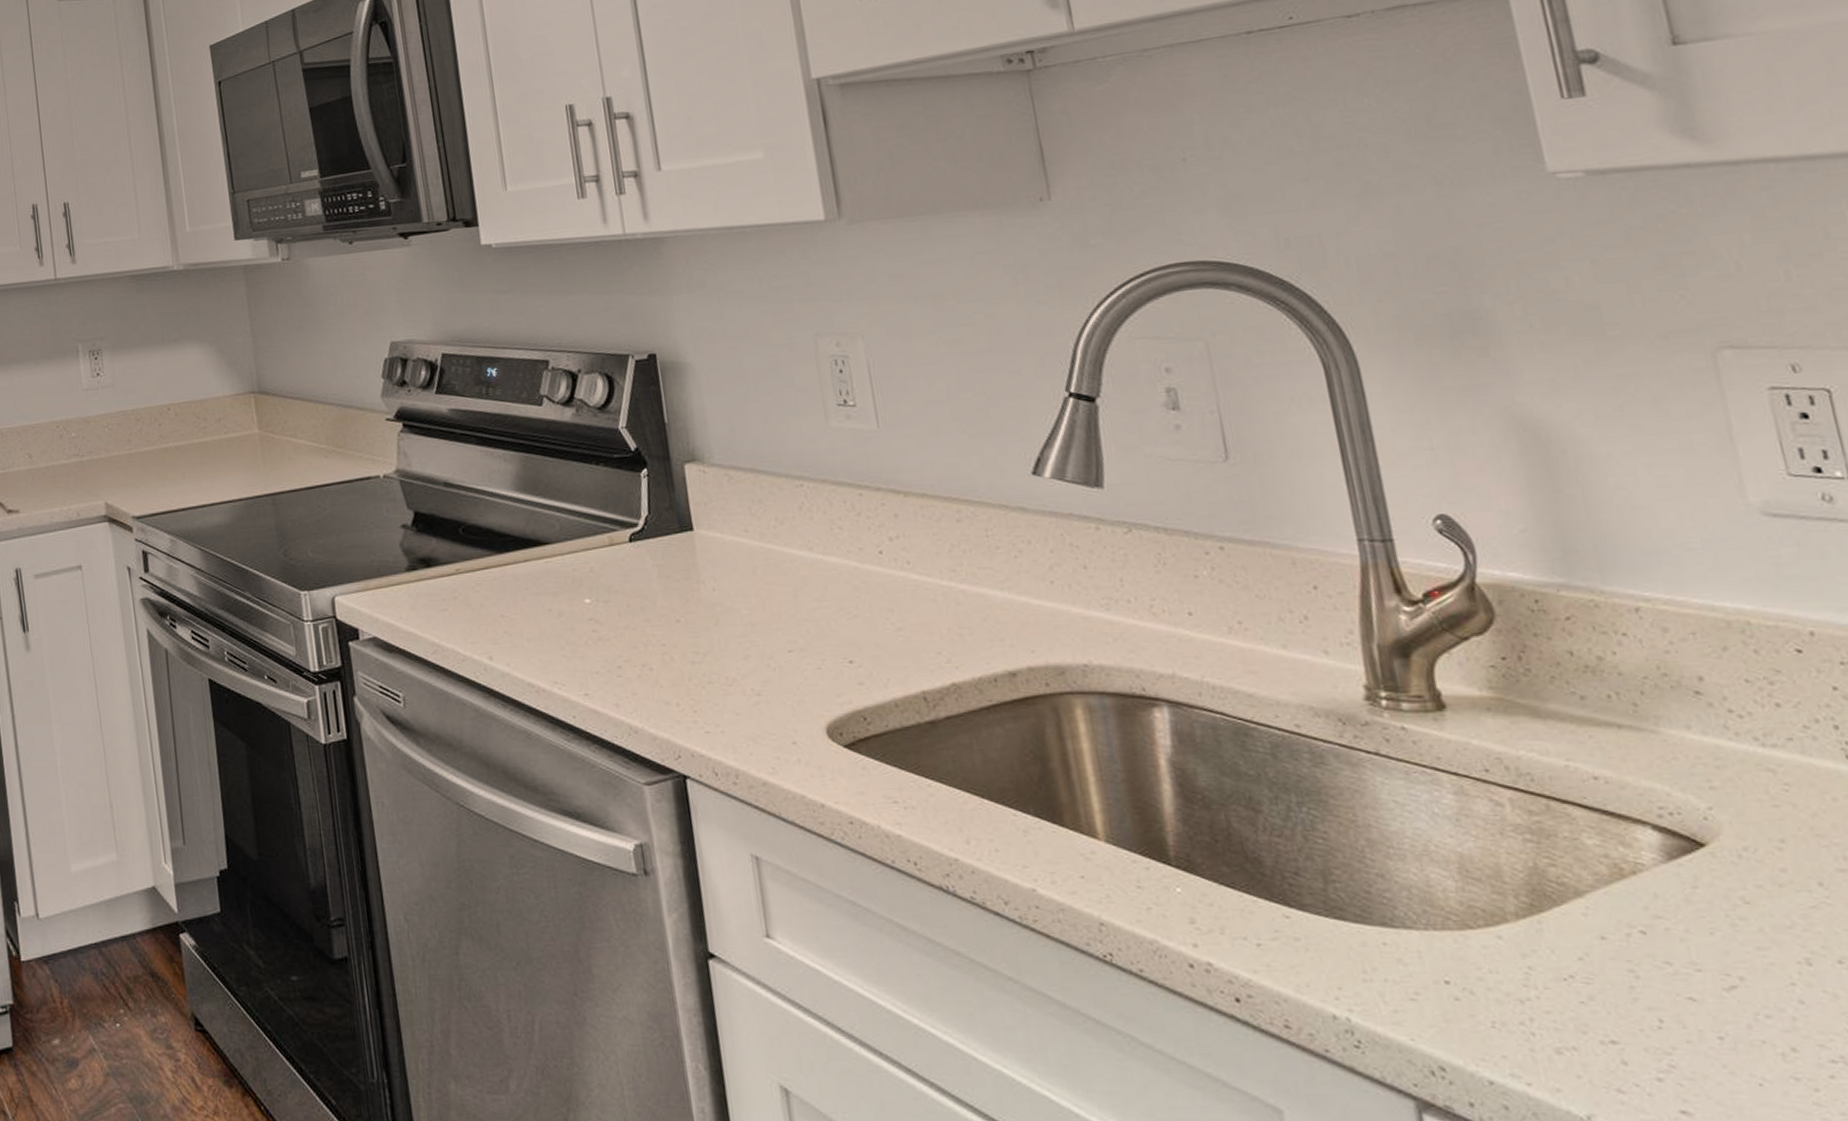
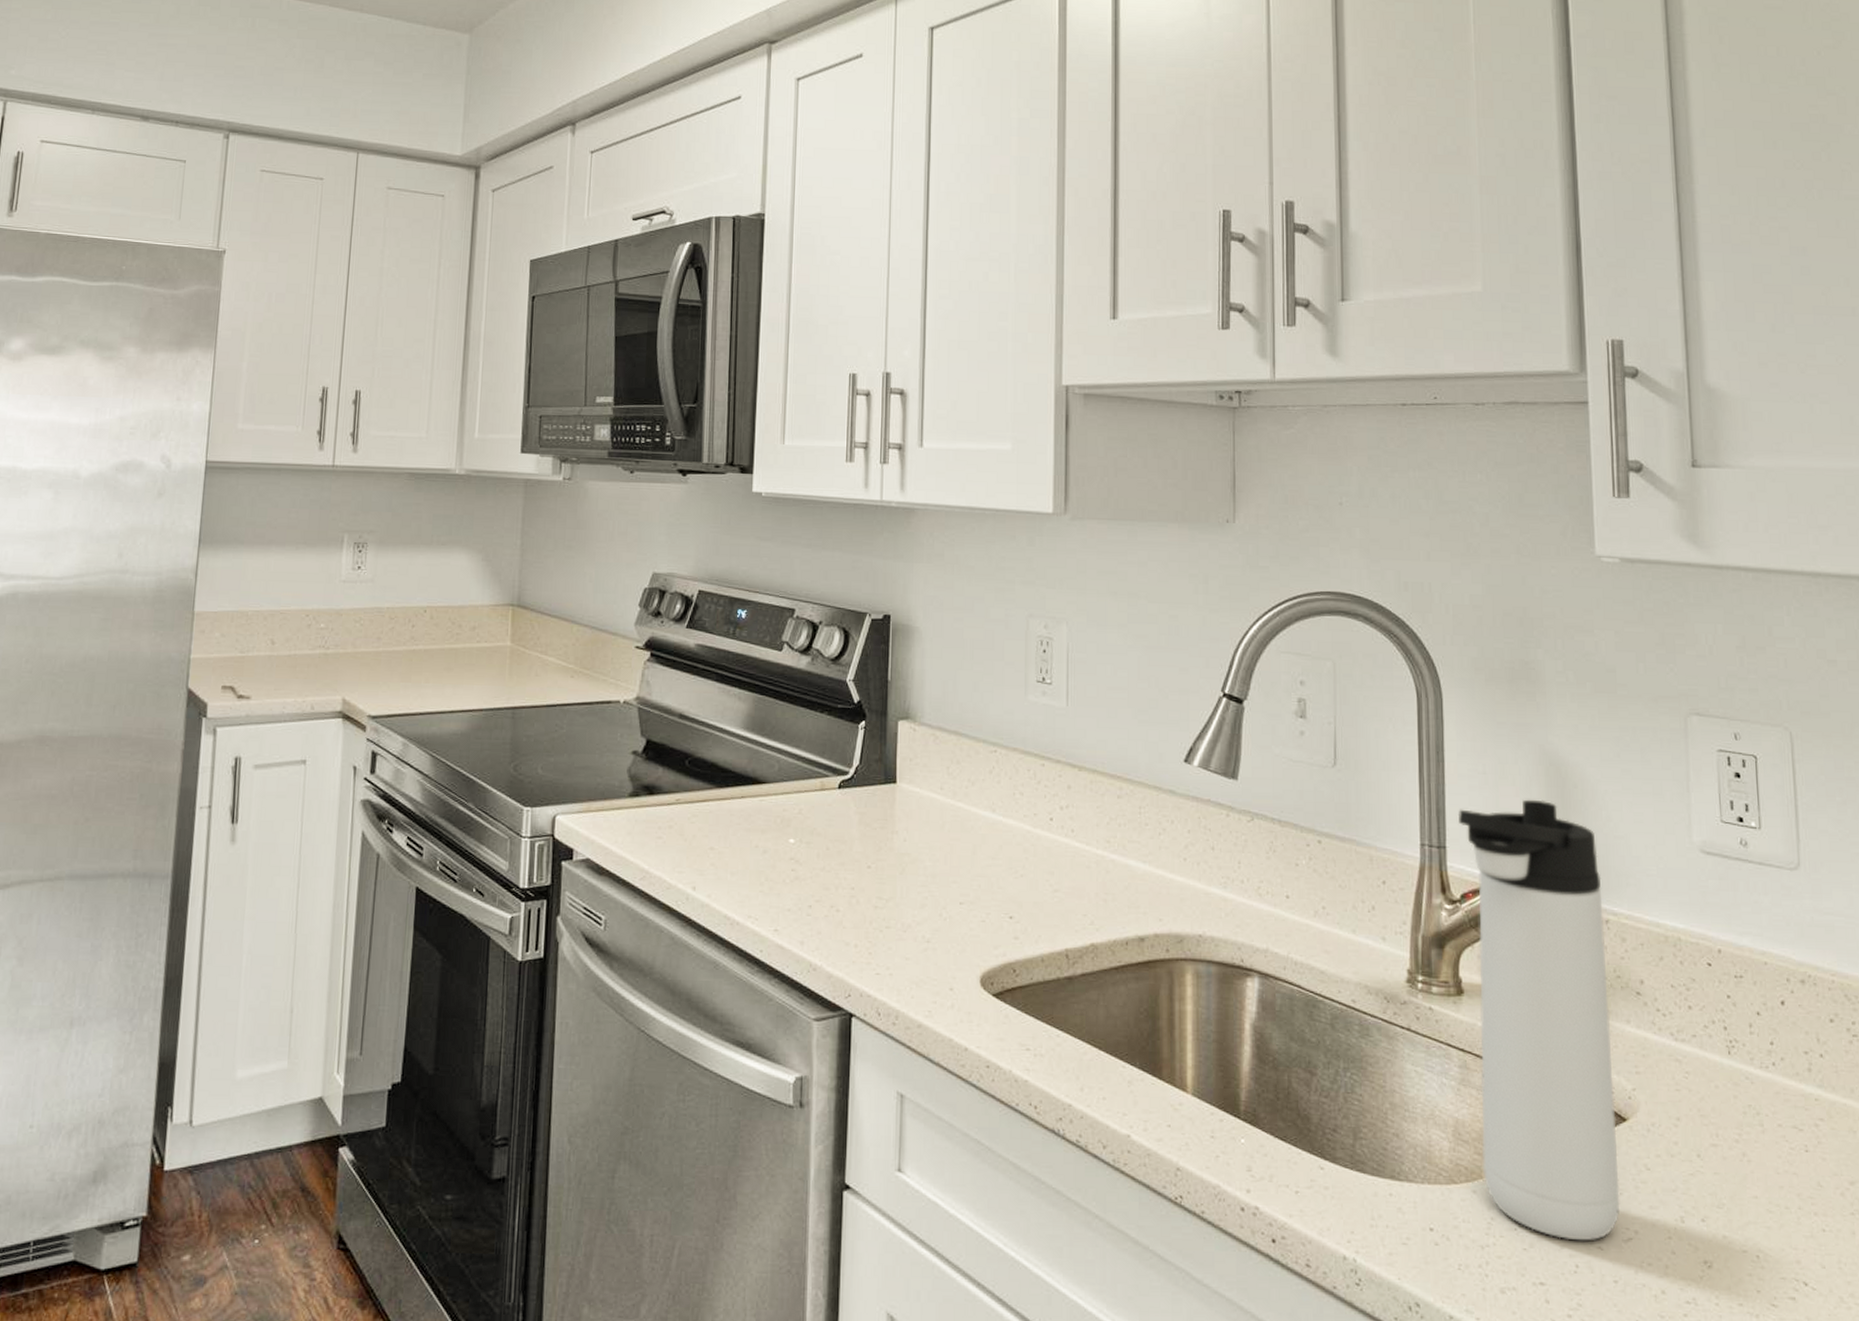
thermos bottle: none [1403,472,1714,991] -> present [1459,799,1621,1241]

